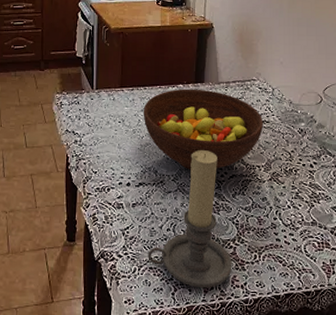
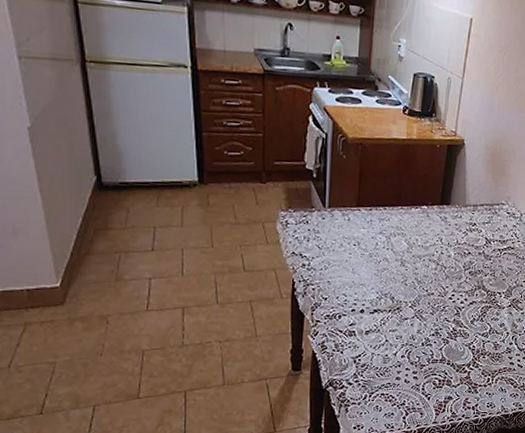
fruit bowl: present [143,89,264,171] -> none [381,210,509,297]
candle holder: present [148,149,232,288] -> none [380,275,466,411]

